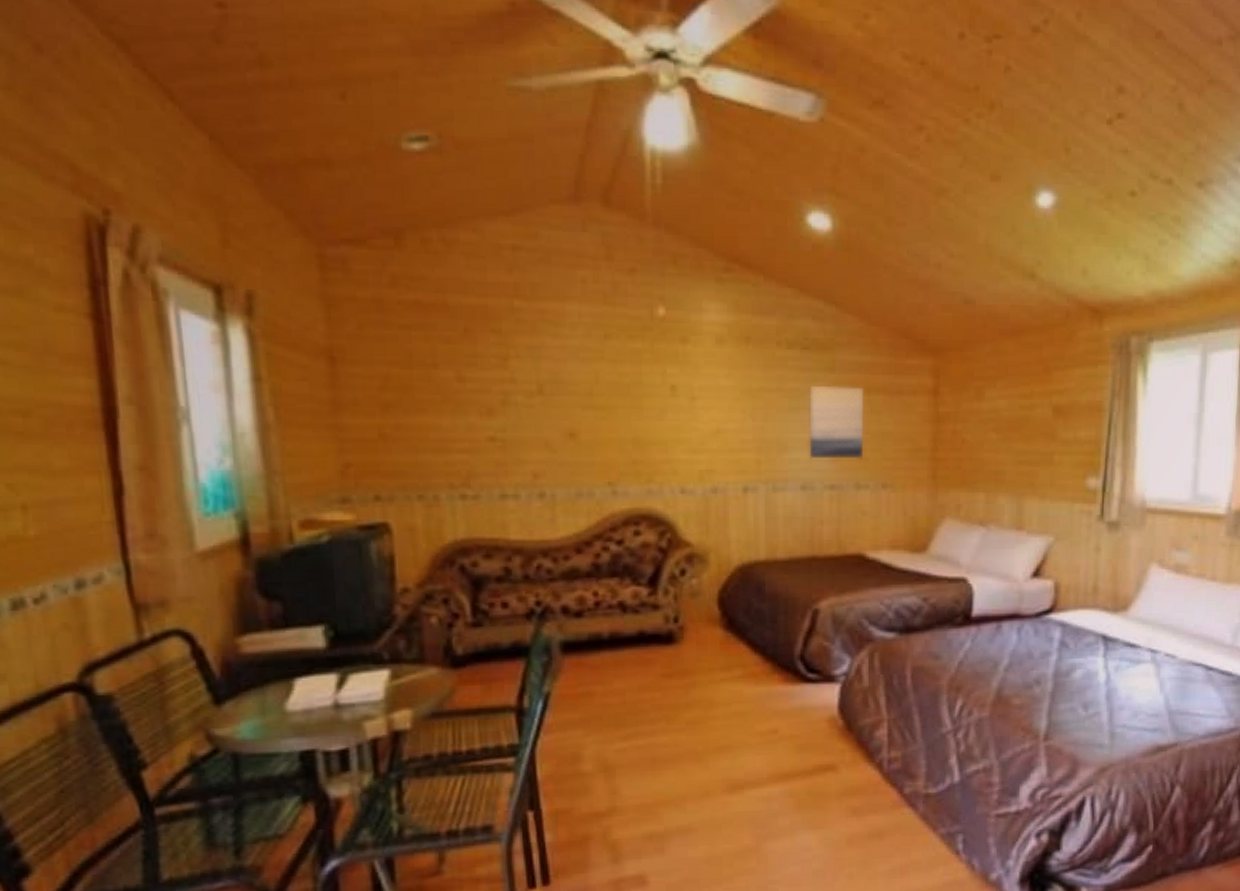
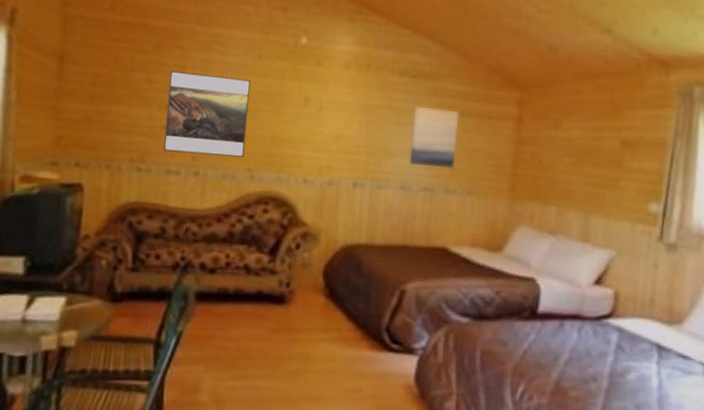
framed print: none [488,363,601,470] -> present [164,70,251,158]

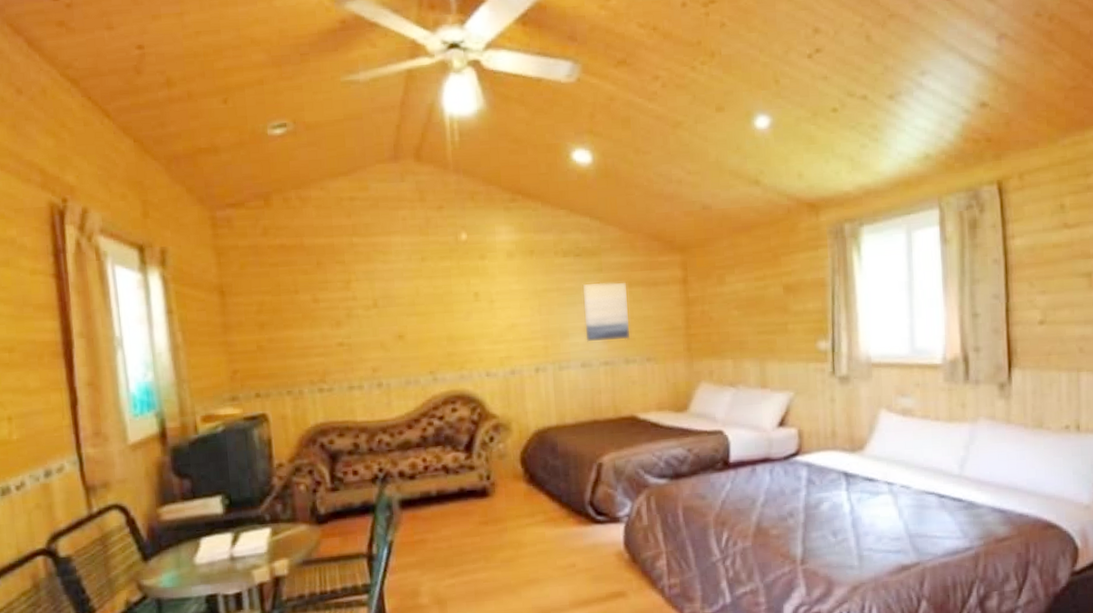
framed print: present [164,70,251,158] -> none [335,283,424,368]

